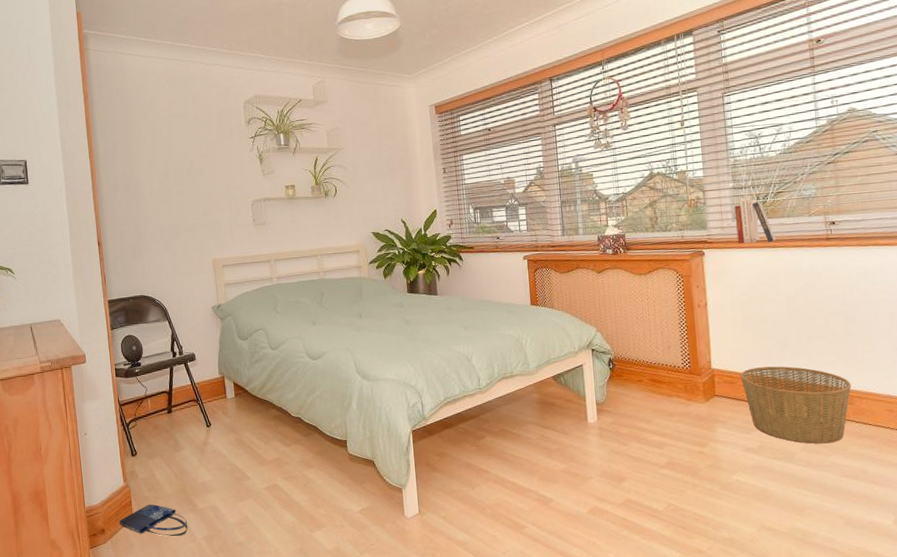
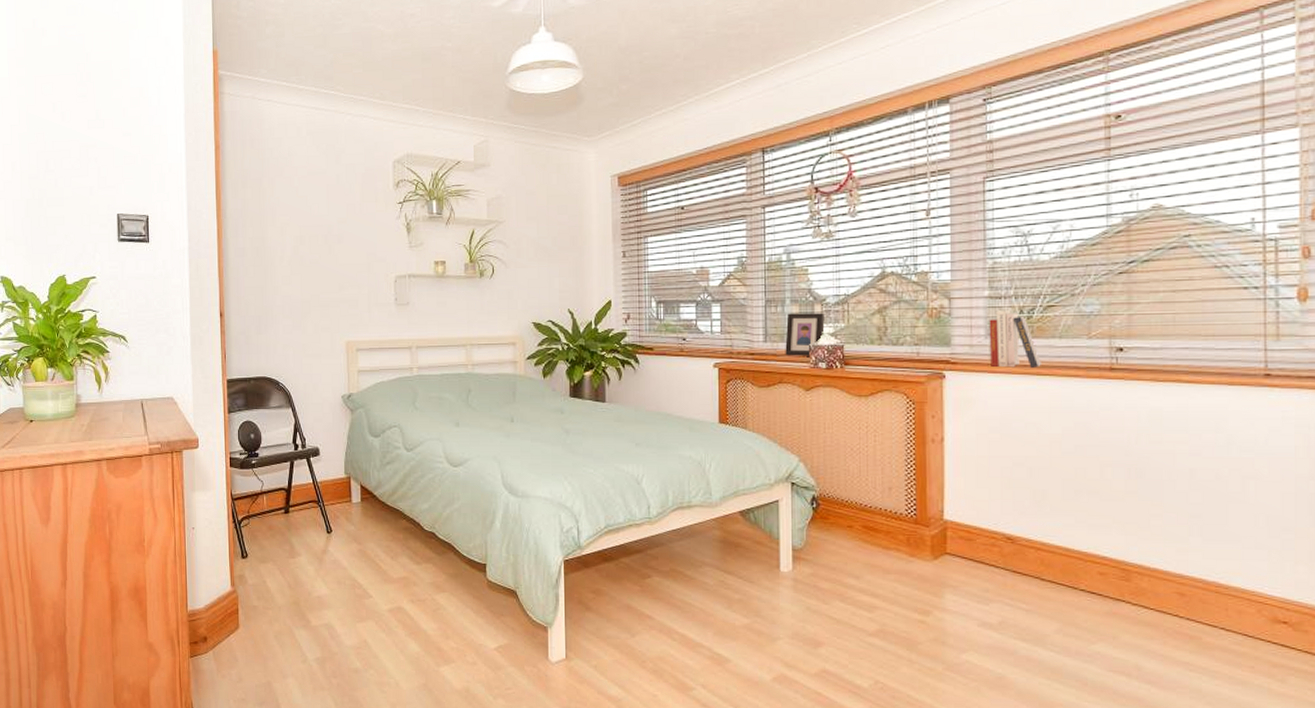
shopping bag: present [119,504,188,537] -> none [223,615,299,655]
picture frame: none [578,209,609,246] -> present [785,313,825,356]
basket: present [740,366,852,444] -> none [981,523,1130,628]

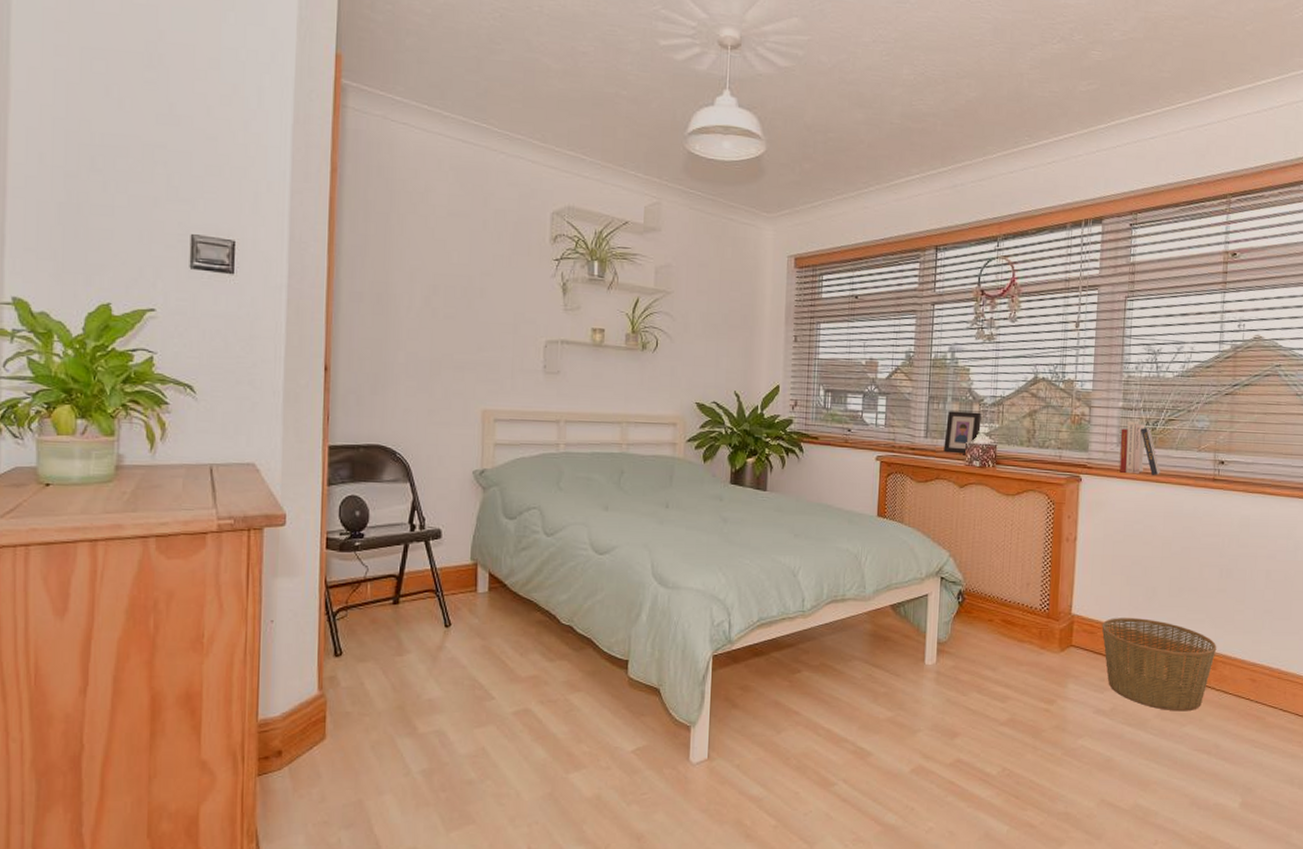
basket: none [981,523,1130,628] -> present [1101,618,1217,712]

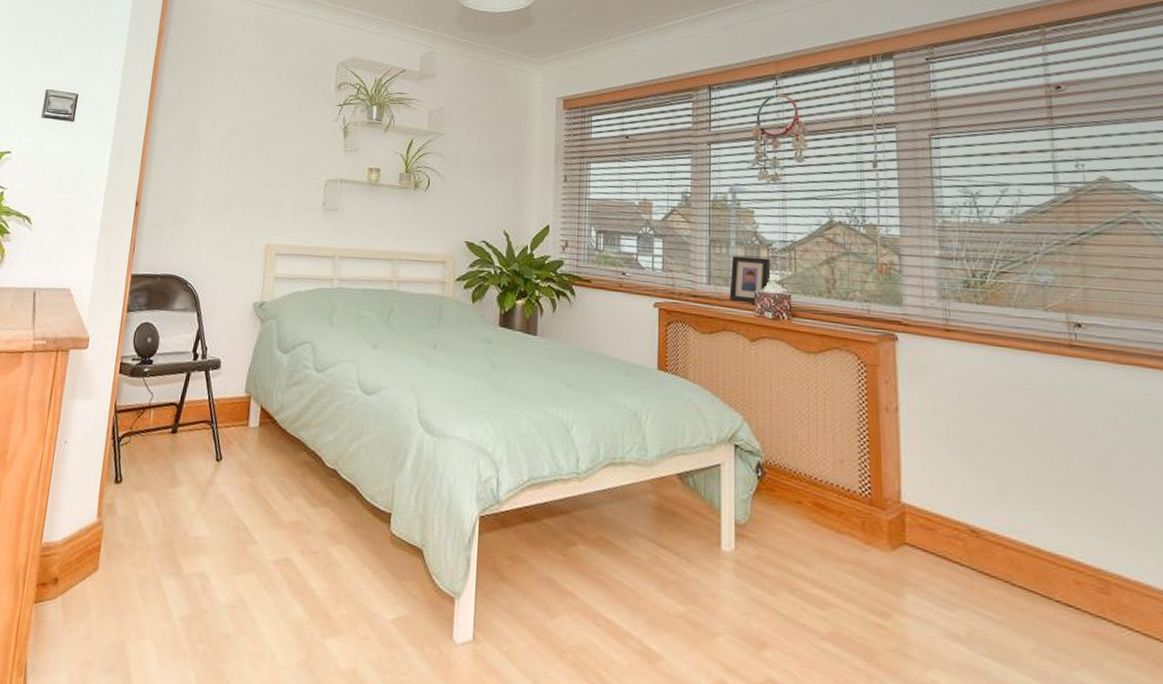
basket: present [1101,618,1217,712] -> none [942,512,1107,650]
books: present [1119,421,1161,476] -> none [941,272,999,338]

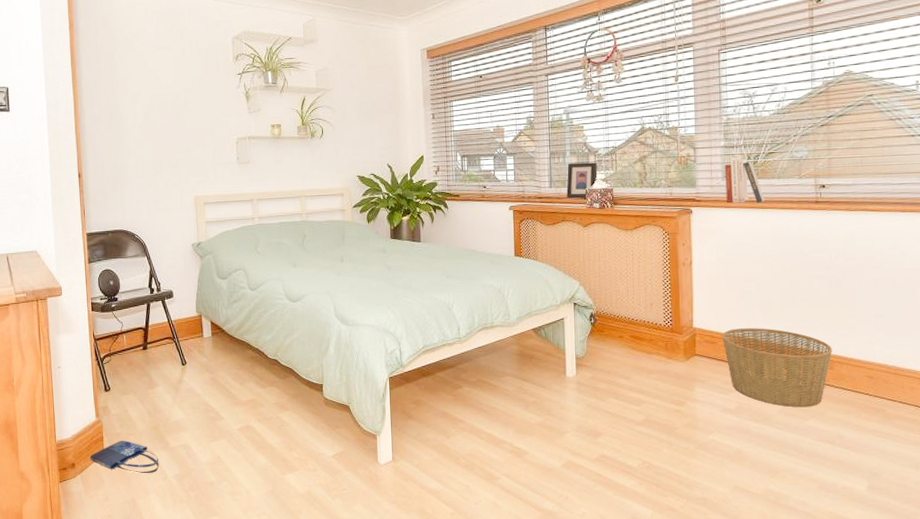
shopping bag: none [78,555,165,609] -> present [90,441,160,474]
books: none [941,272,999,338] -> present [724,157,766,204]
basket: none [942,512,1107,650] -> present [722,328,833,408]

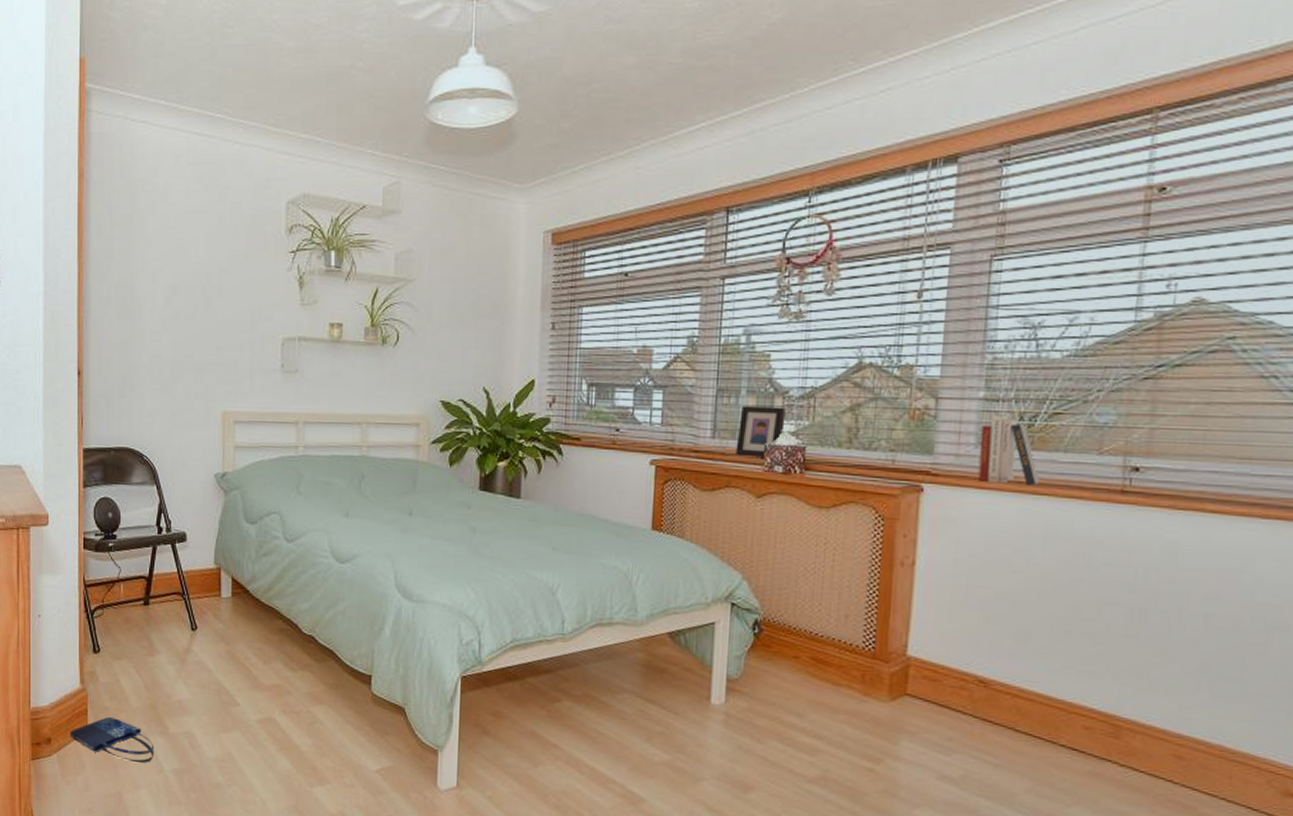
basket: present [722,328,833,408] -> none [949,663,1123,789]

